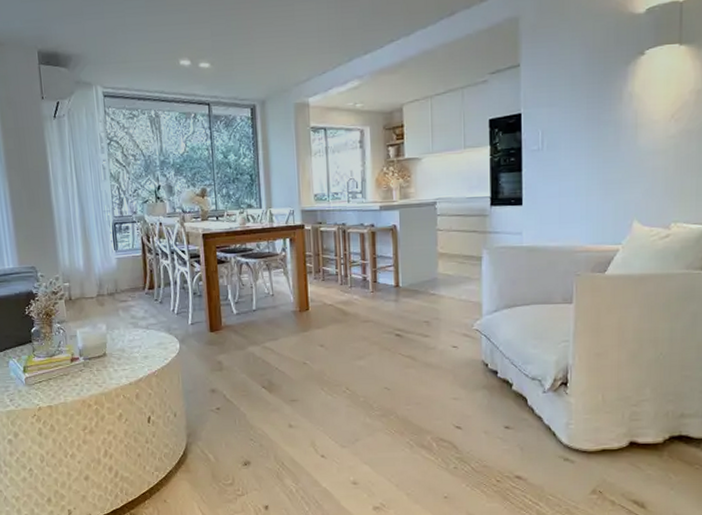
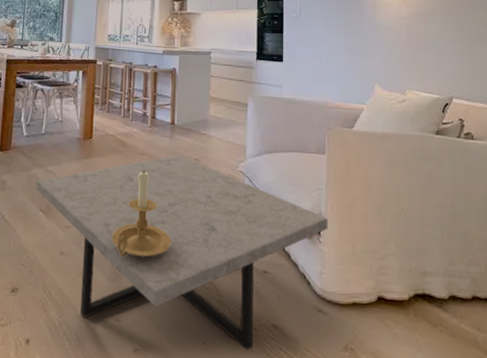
coffee table: none [254,319,575,500] -> present [36,155,328,350]
candle holder: none [341,337,405,425] -> present [112,170,171,258]

